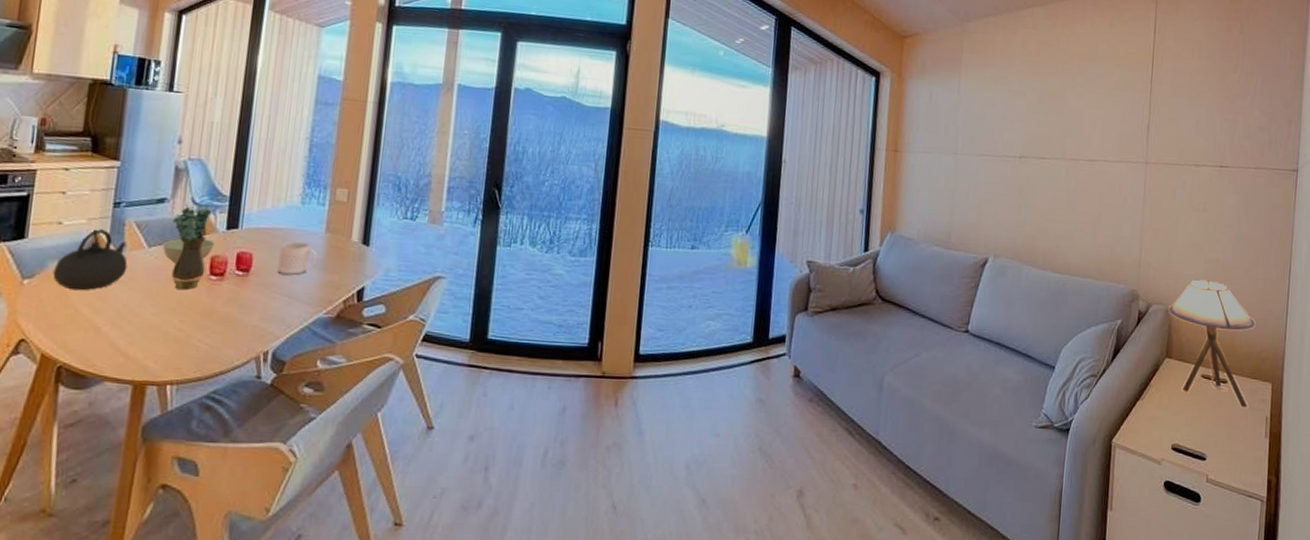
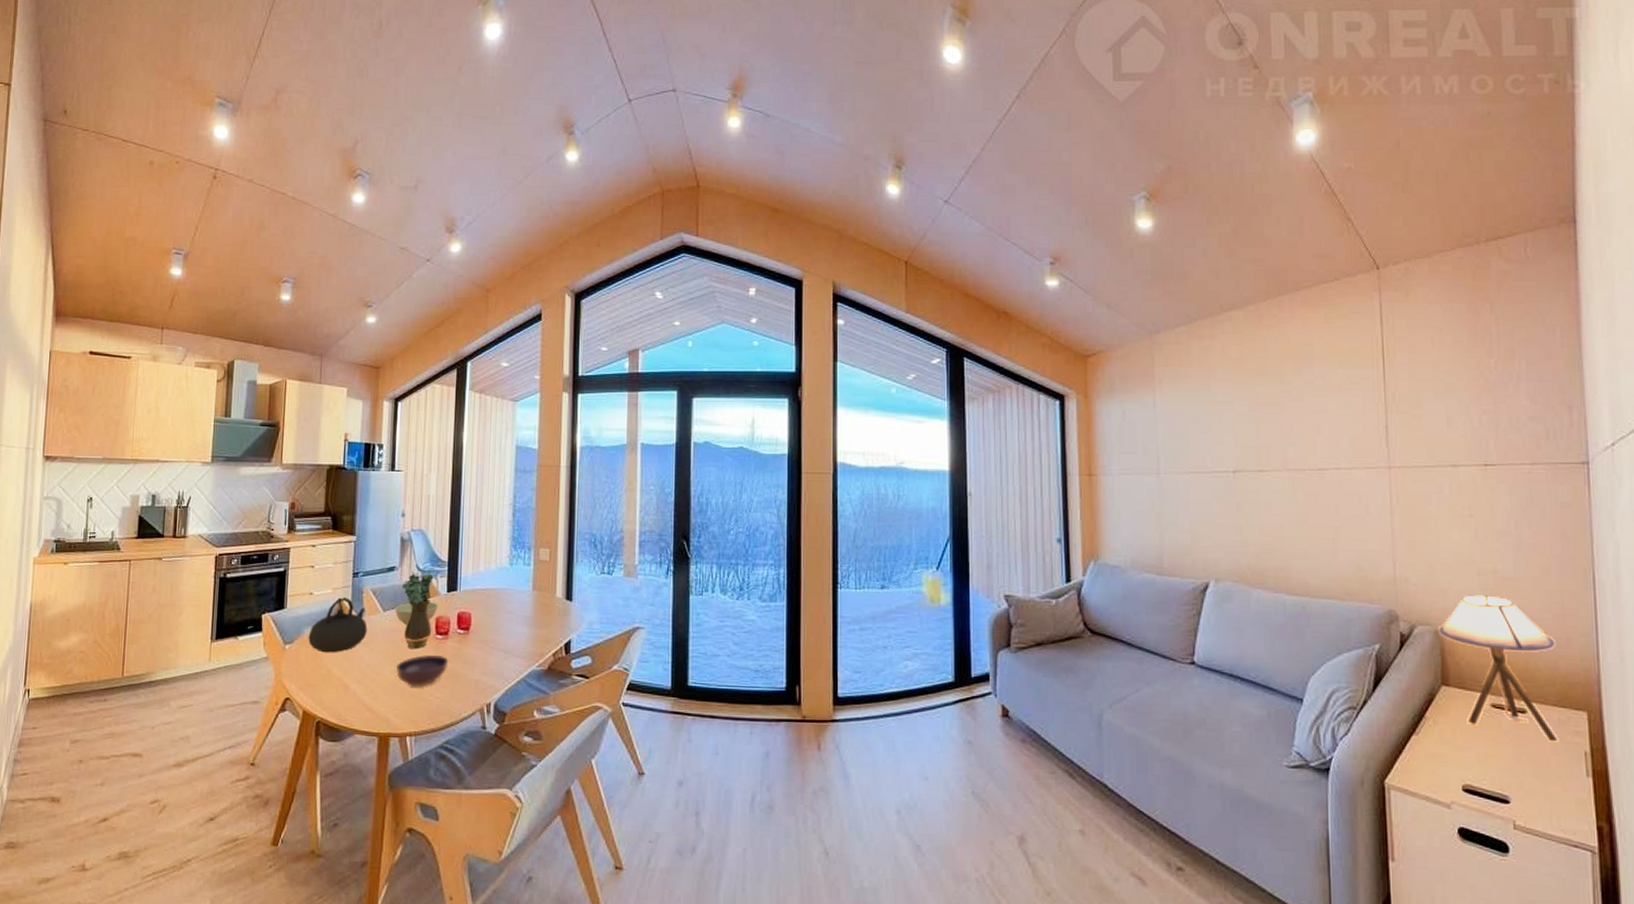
bowl: none [159,297,223,332] -> present [396,655,449,688]
mug: present [277,241,318,275] -> none [493,600,528,631]

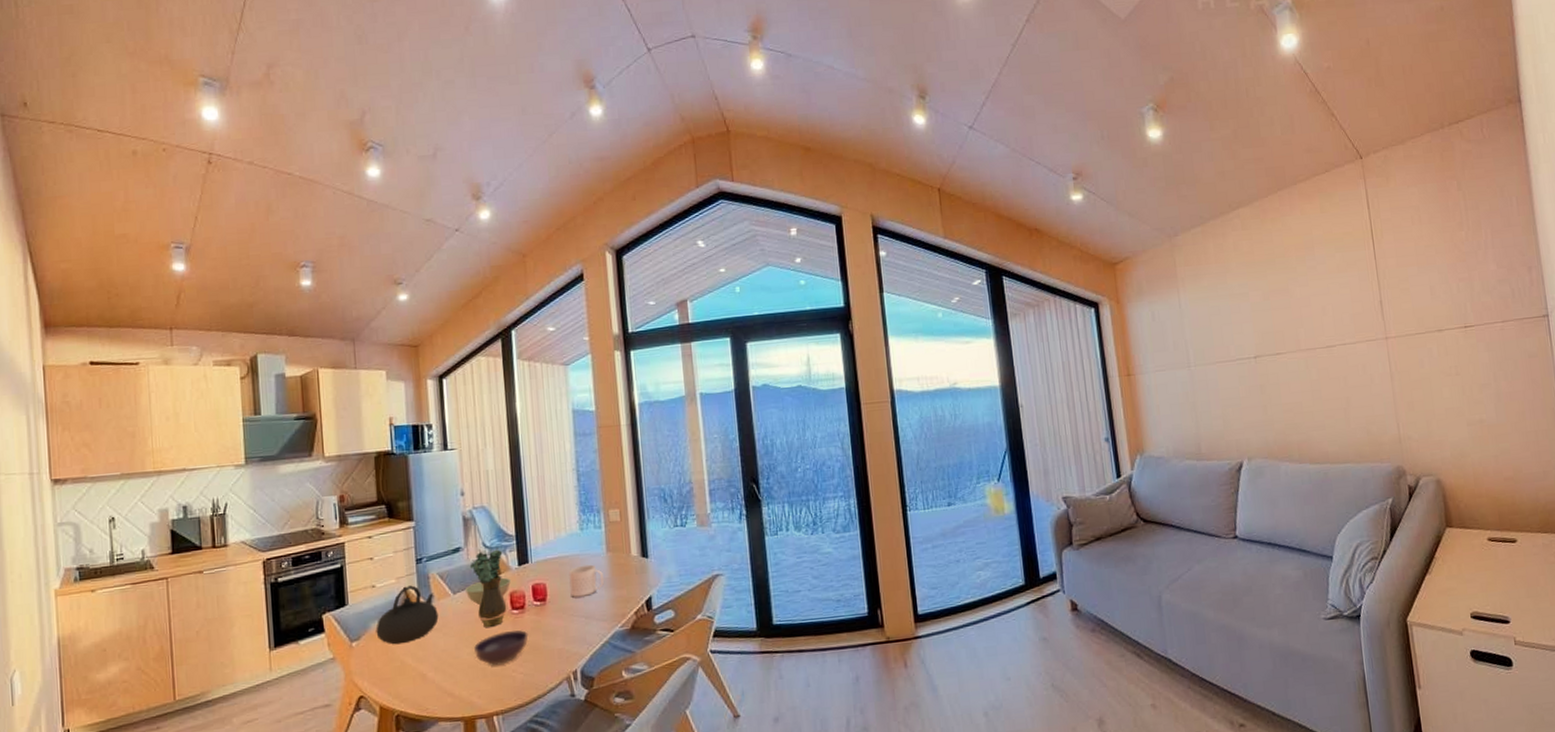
mug: none [493,600,528,631] -> present [569,564,605,598]
table lamp: present [1438,595,1557,742] -> none [1439,442,1543,564]

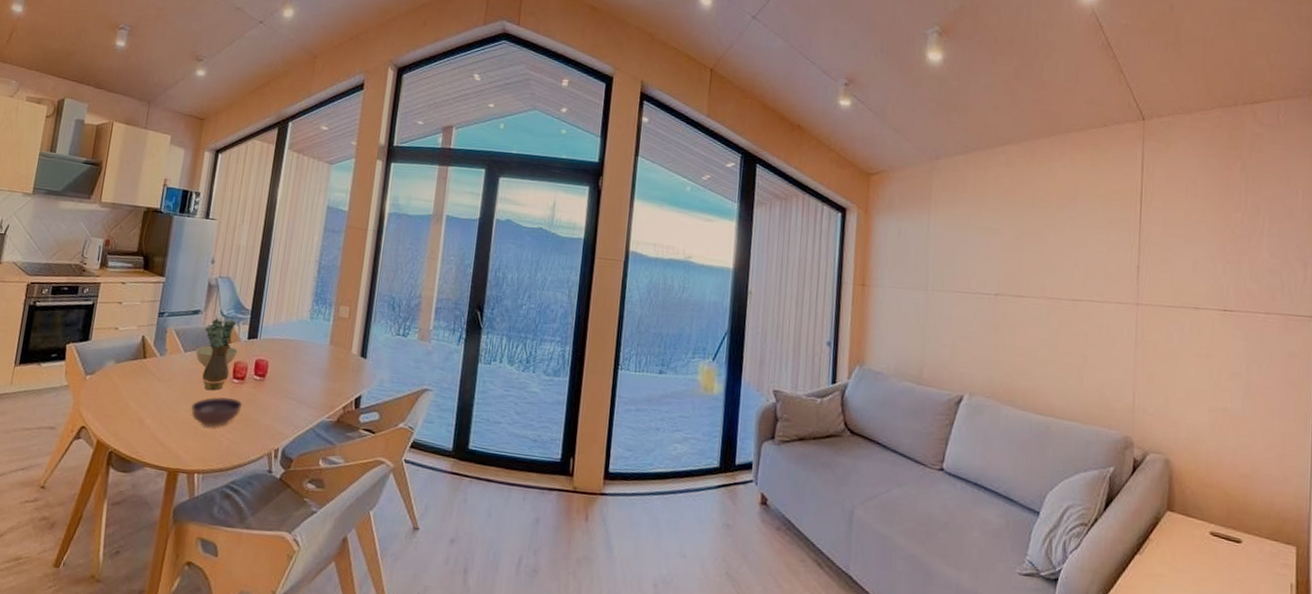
teapot: present [376,585,439,645] -> none [109,335,168,387]
mug: present [569,564,605,598] -> none [288,351,323,382]

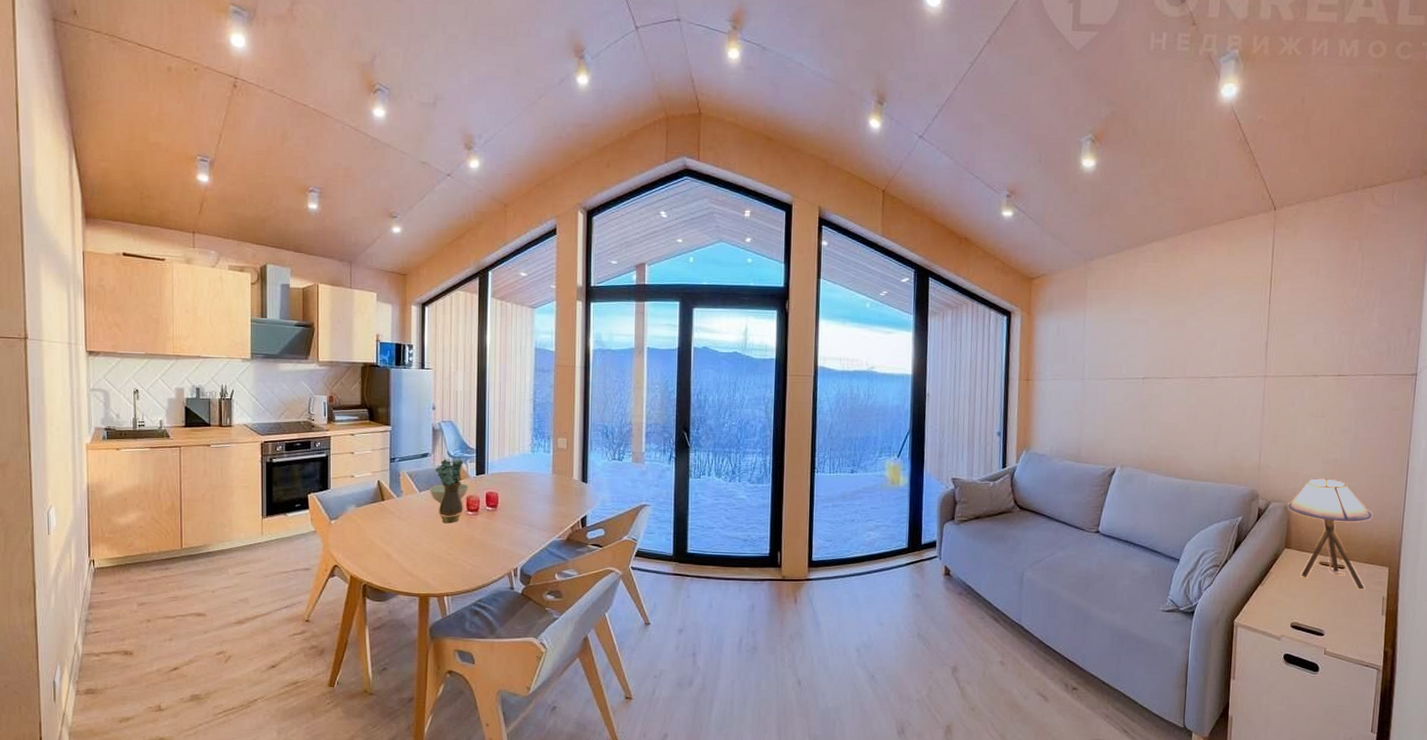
bowl: present [191,397,243,428] -> none [433,529,479,556]
table lamp: none [1169,428,1273,572] -> present [1287,478,1373,590]

